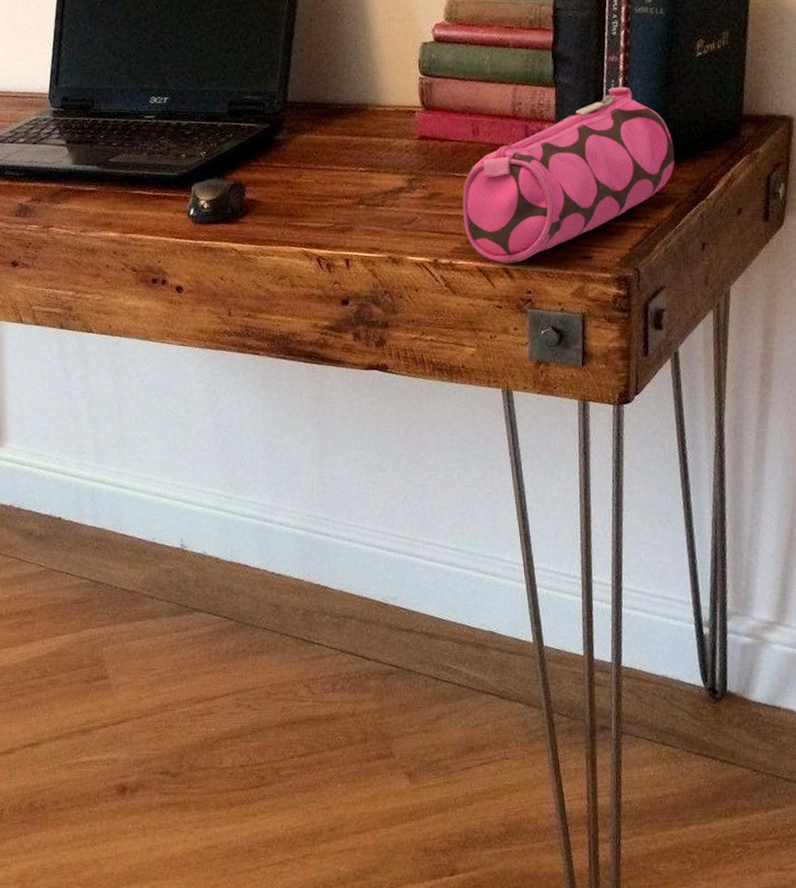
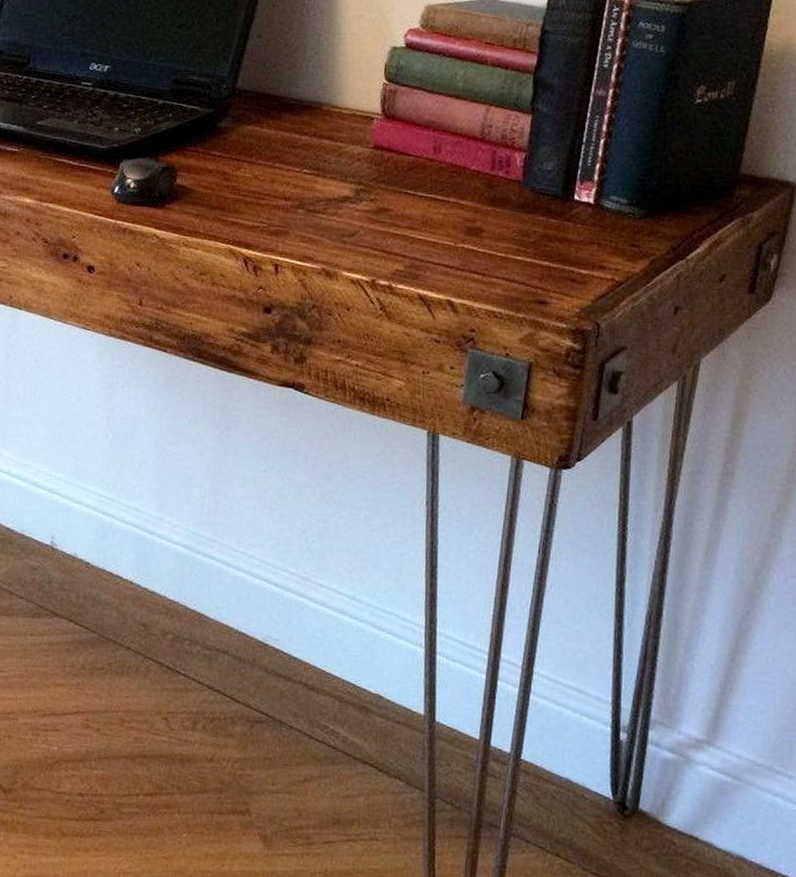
pencil case: present [462,87,675,264] -> none [410,124,657,297]

